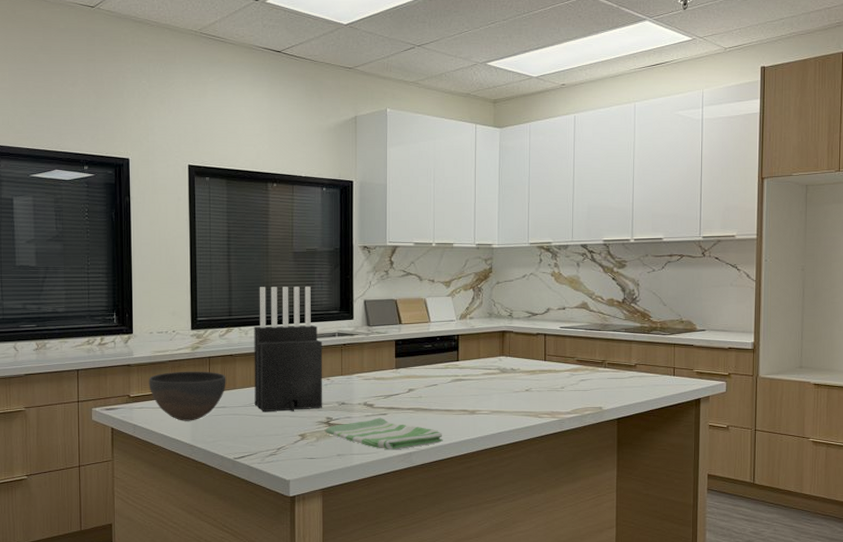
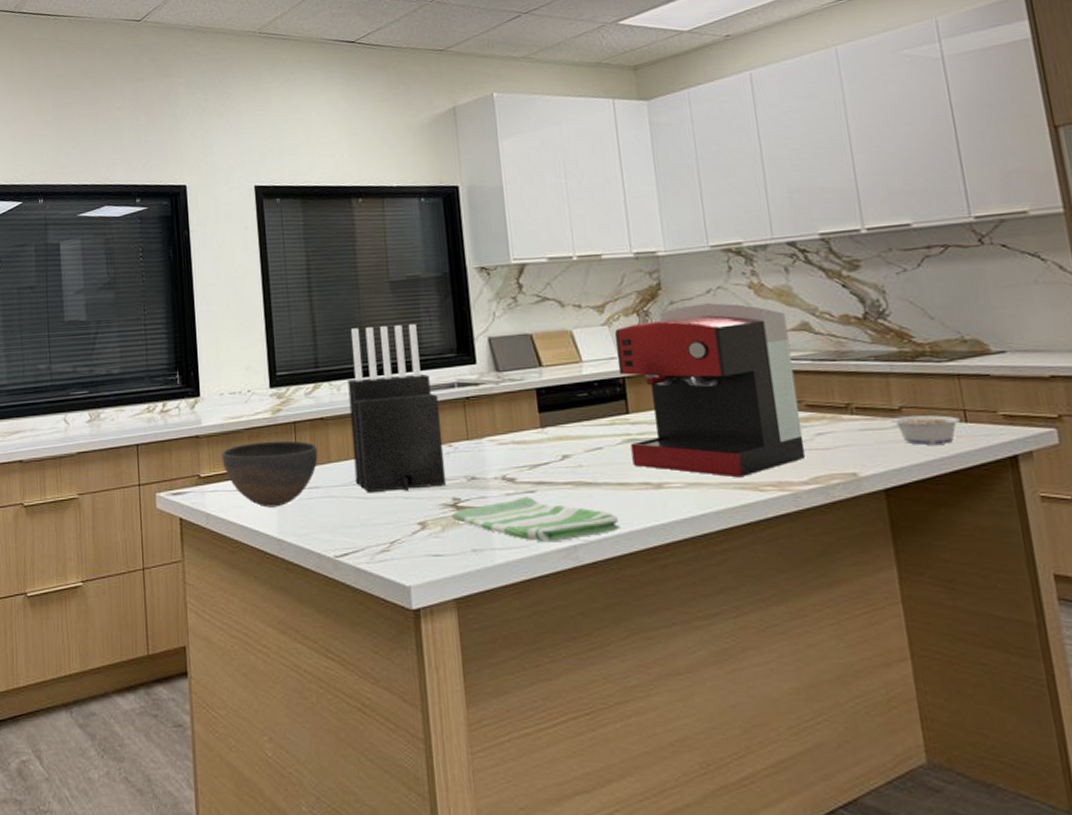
coffee maker: none [455,285,572,408] -> present [615,303,806,478]
legume: none [621,369,670,390] -> present [878,415,960,445]

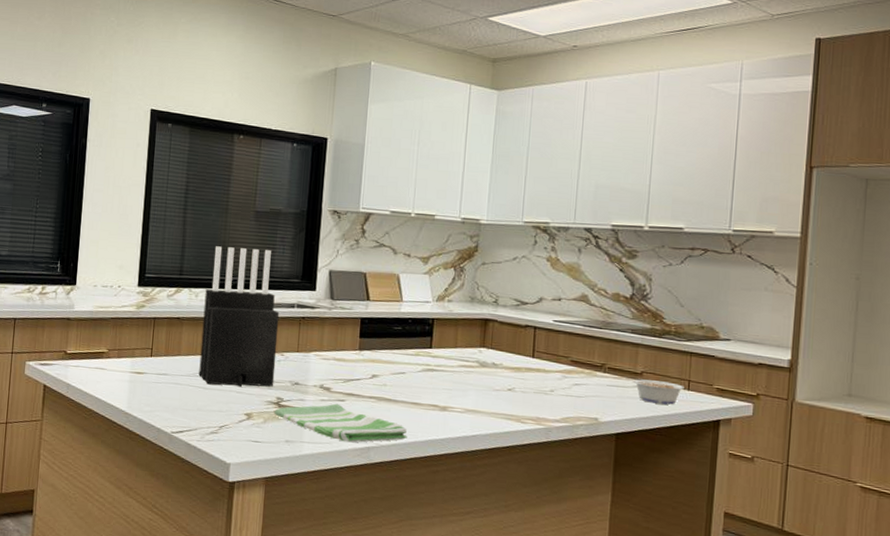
bowl: present [221,440,318,508] -> none [87,330,171,387]
coffee maker: present [615,303,806,478] -> none [427,267,571,411]

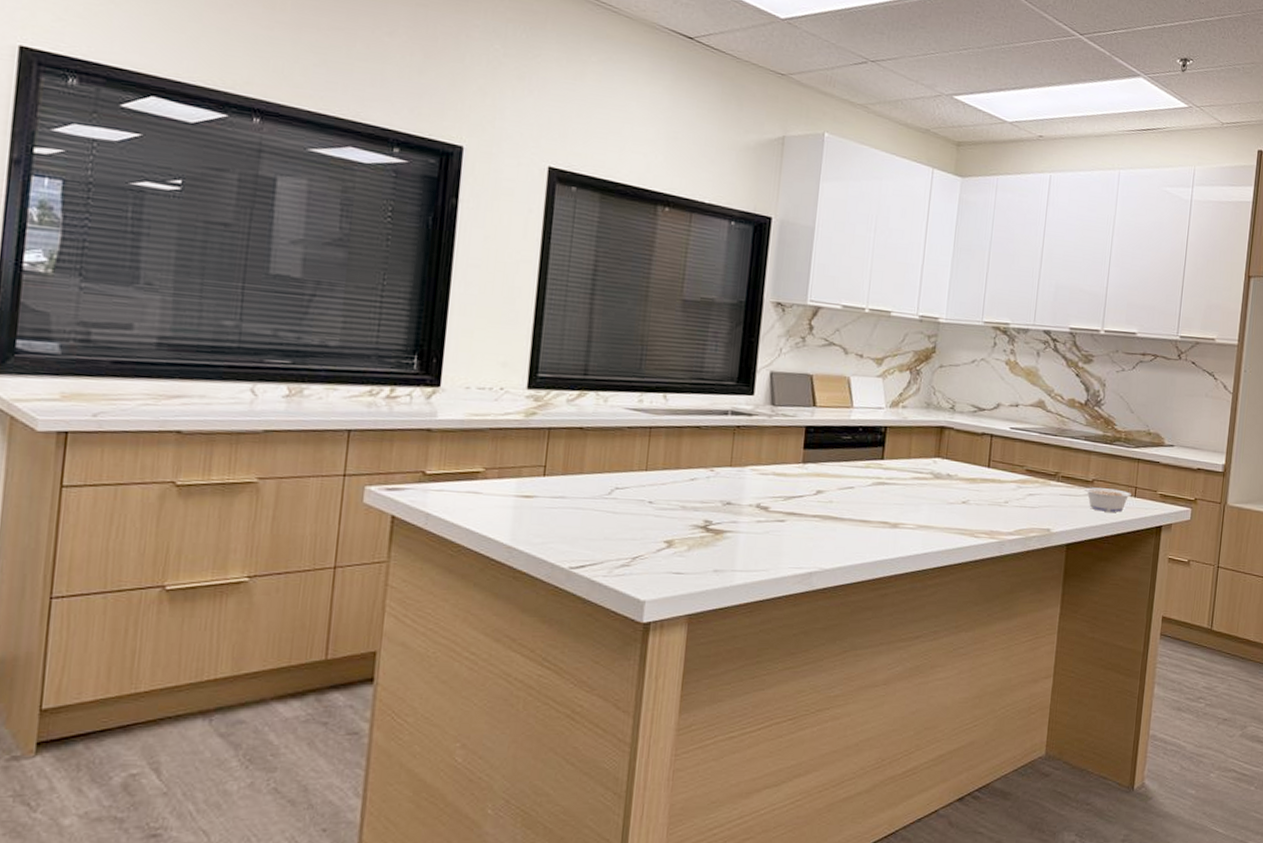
knife block: present [198,246,280,387] -> none [606,340,710,509]
dish towel: present [274,403,407,443] -> none [701,524,854,569]

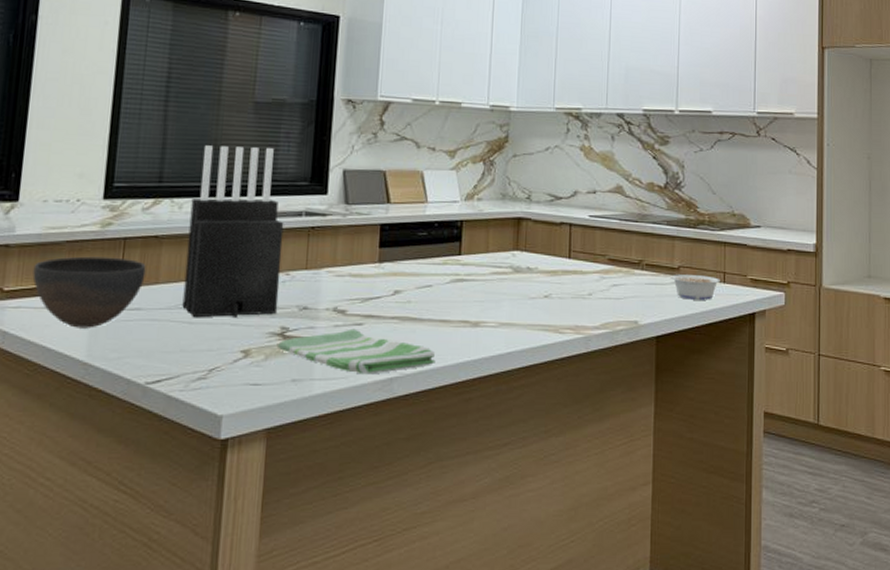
bowl: none [455,444,571,514] -> present [32,256,146,328]
knife block: none [606,340,710,509] -> present [182,145,284,318]
dish towel: none [701,524,854,569] -> present [278,328,436,375]

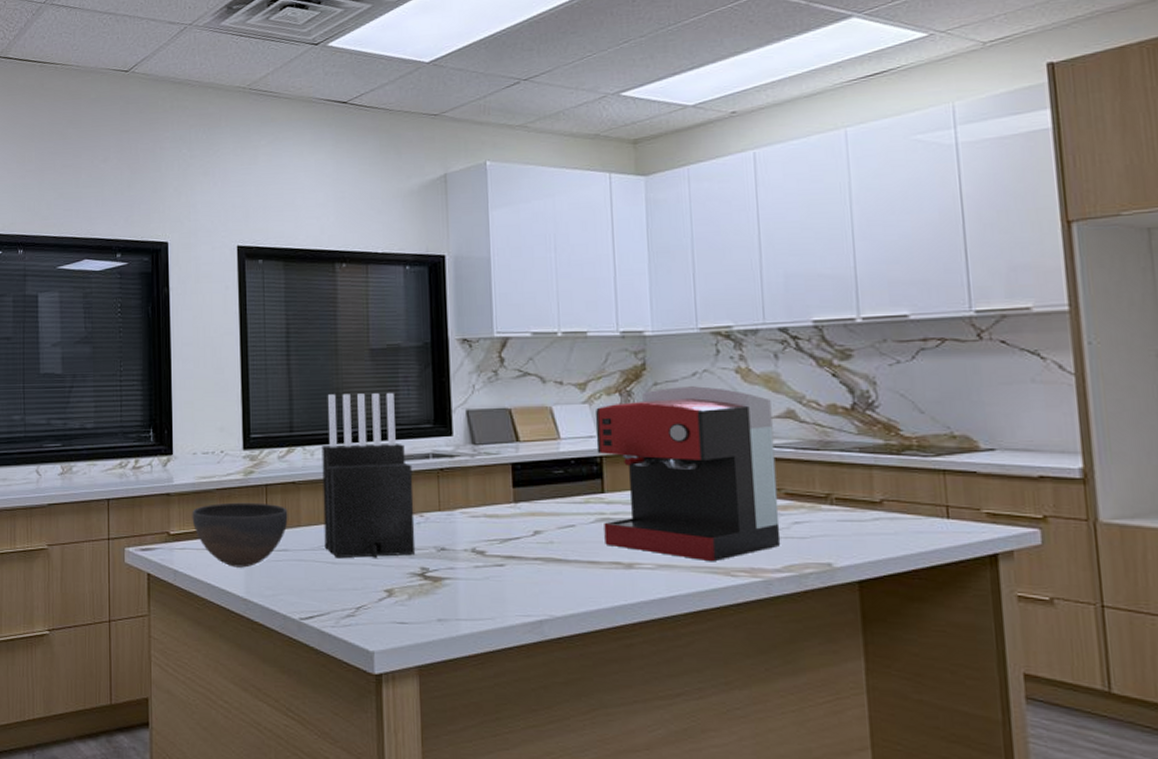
dish towel: present [278,328,436,375] -> none [420,569,588,616]
coffee maker: none [457,159,605,320] -> present [595,386,781,562]
legume: present [662,273,720,300] -> none [858,508,942,539]

